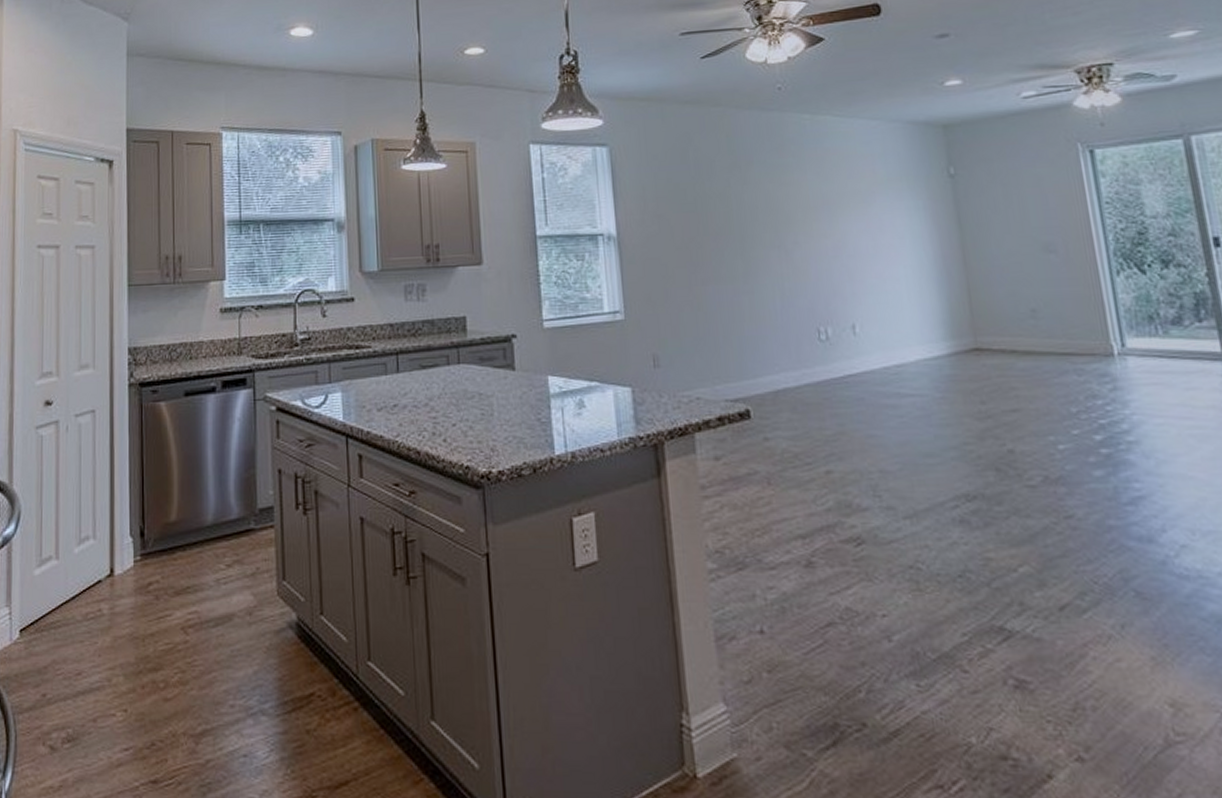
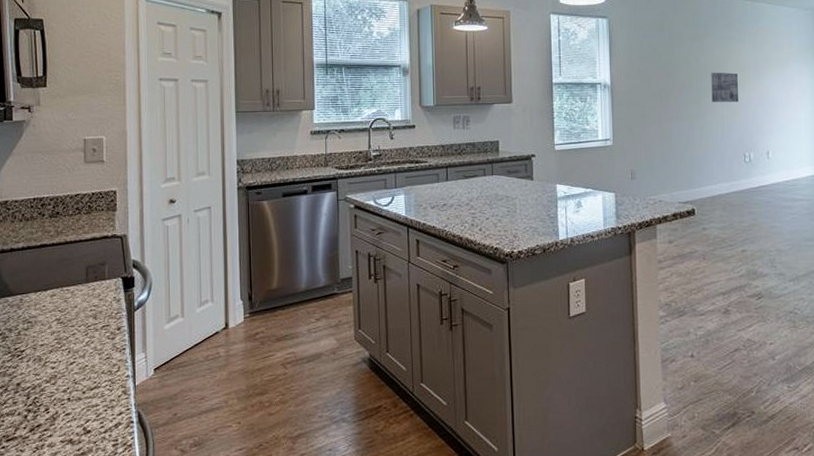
wall art: none [759,213,803,257] -> present [711,72,738,103]

